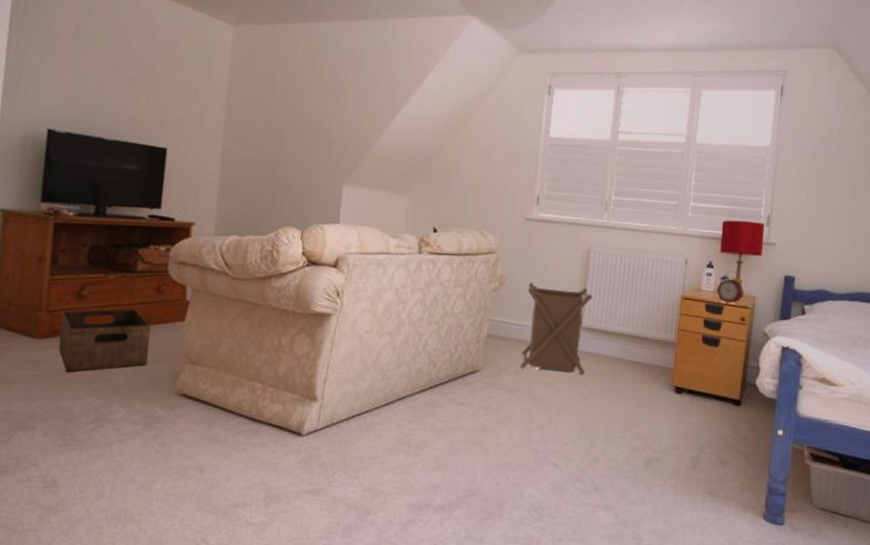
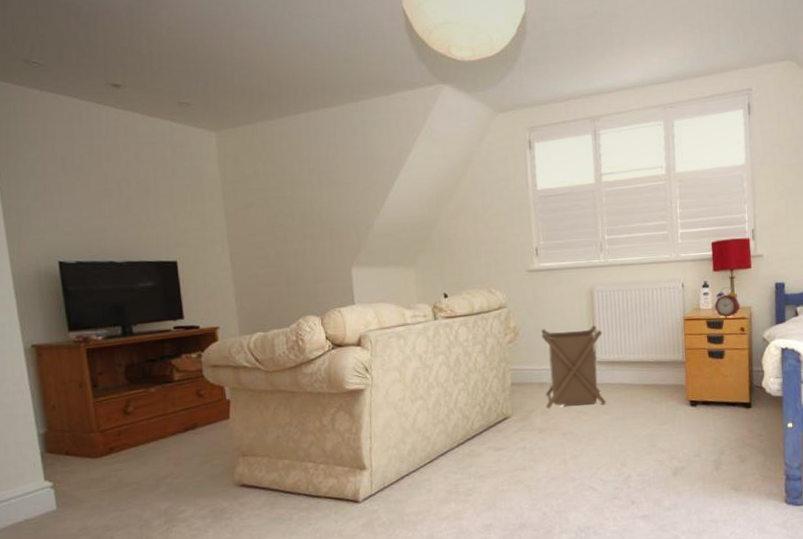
storage basket: present [58,308,151,372] -> none [114,415,204,483]

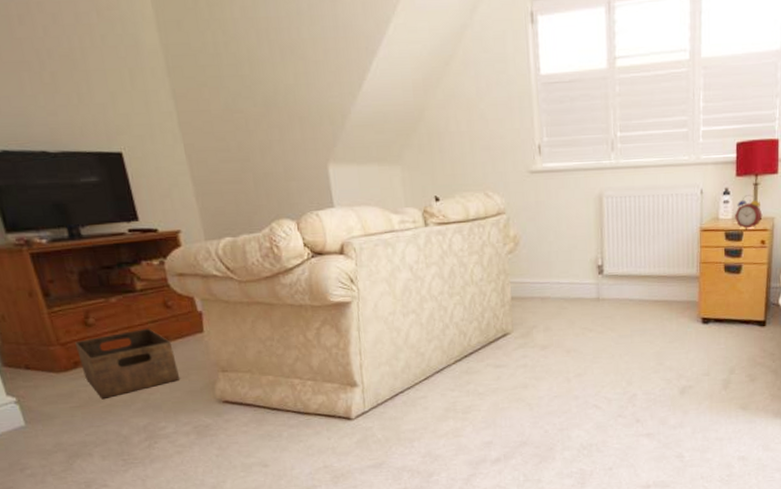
storage basket: none [114,415,204,483] -> present [75,328,180,399]
laundry basket: present [541,325,606,409] -> none [543,235,613,325]

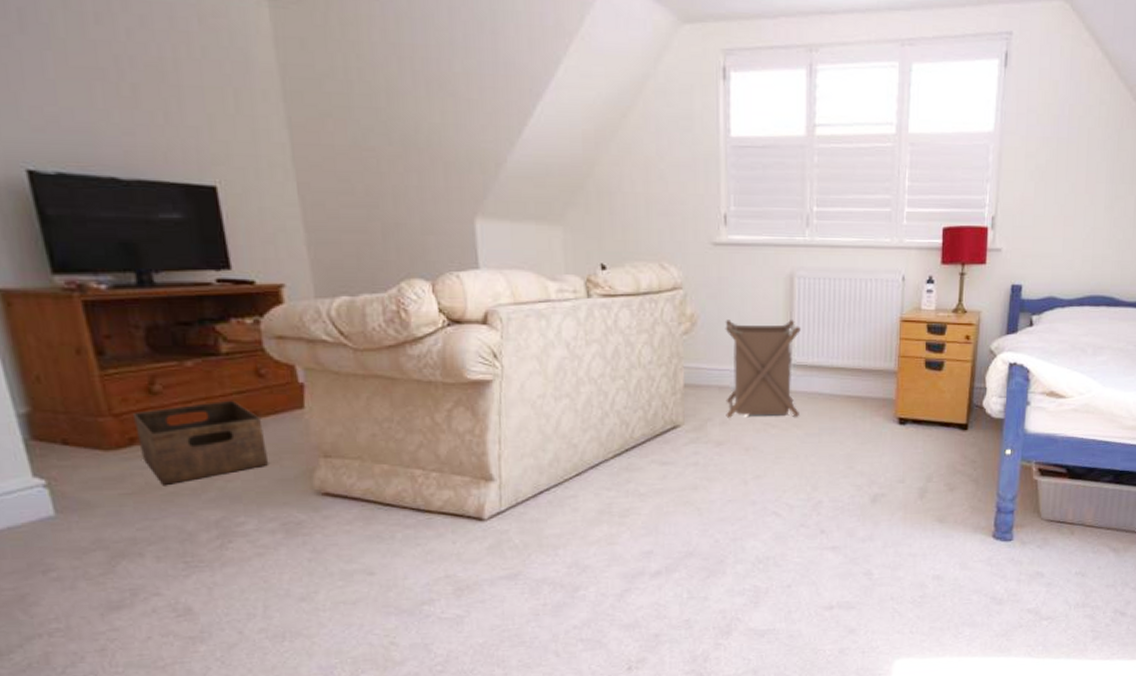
laundry basket: none [543,235,613,325] -> present [725,320,801,418]
alarm clock: present [735,195,763,229] -> none [938,285,968,322]

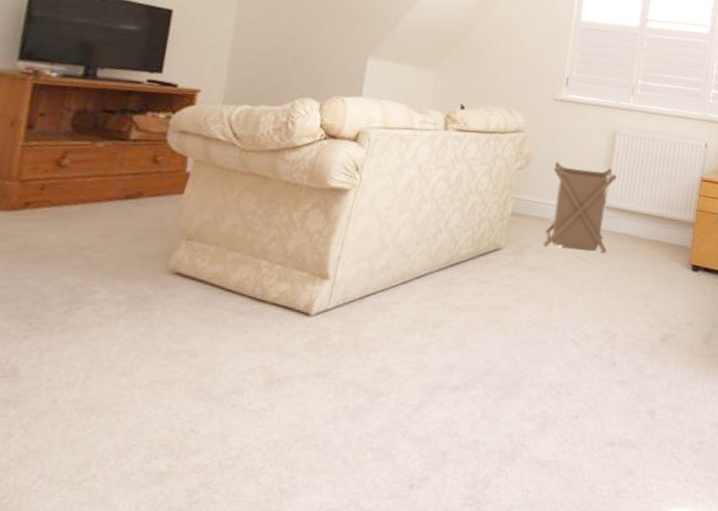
storage basket: present [133,400,269,485] -> none [29,179,144,248]

